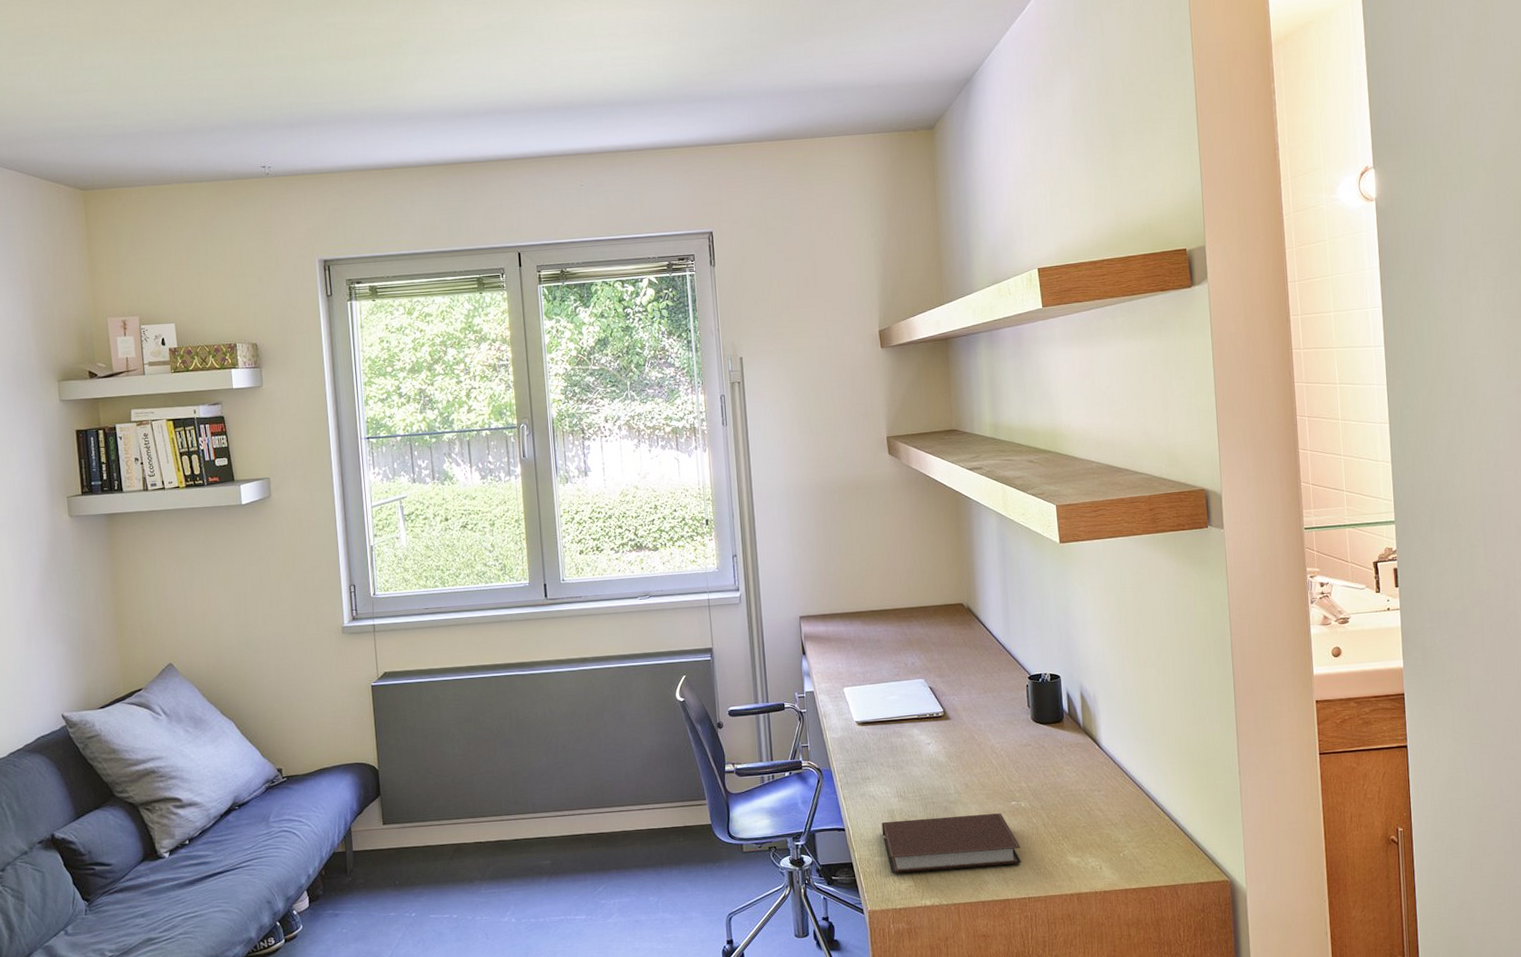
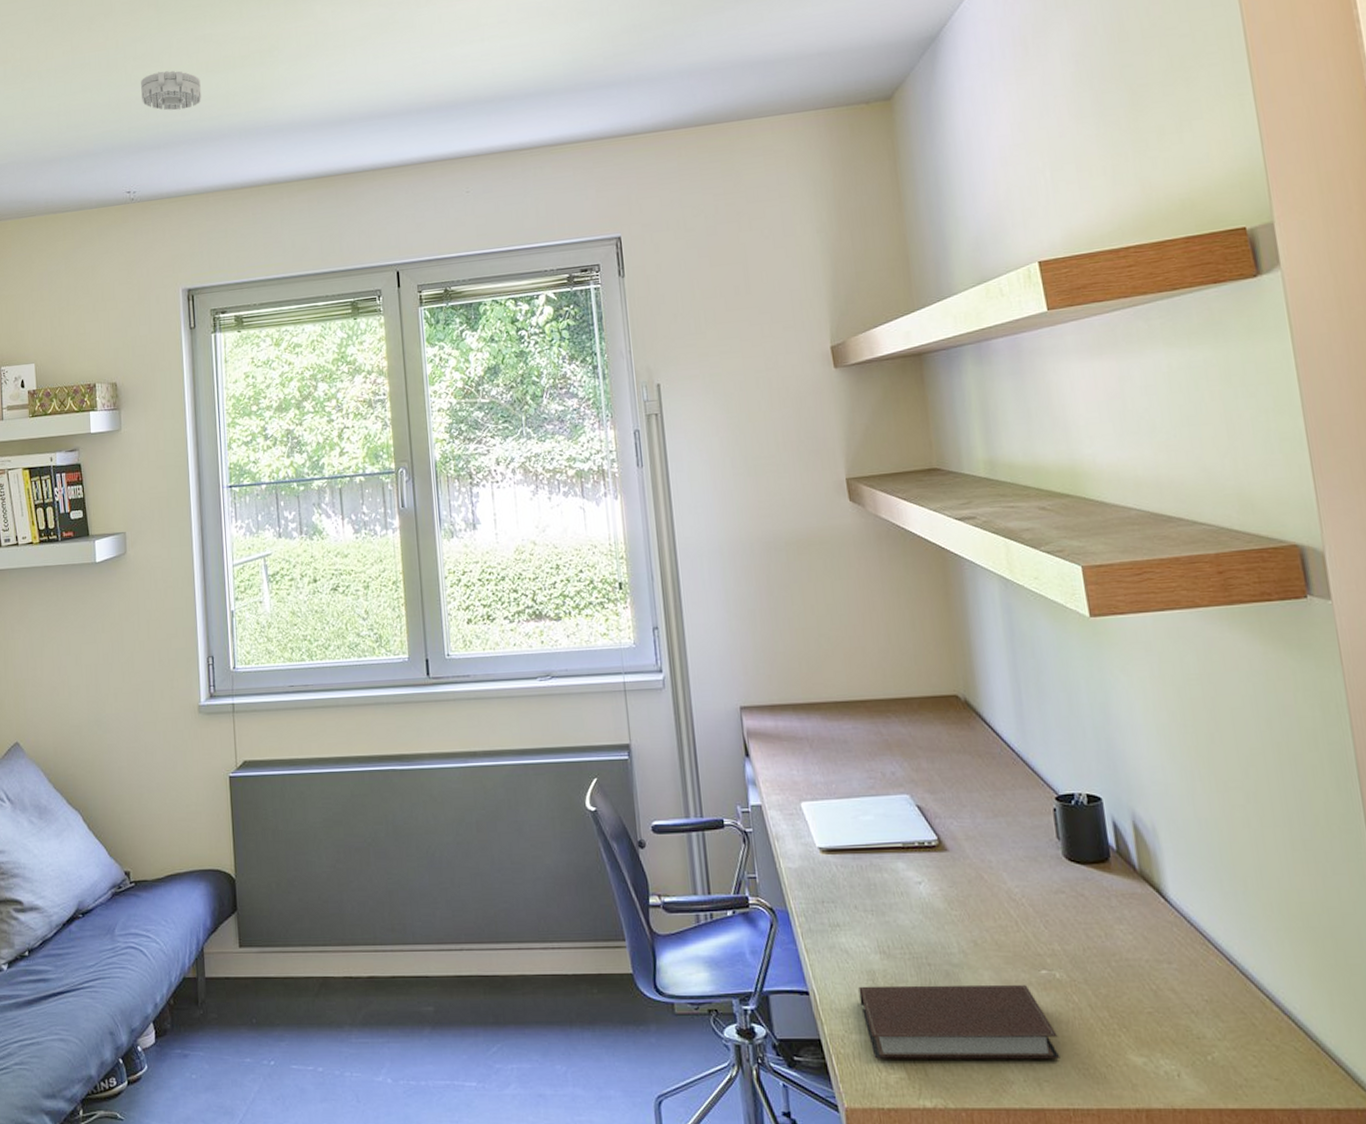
smoke detector: none [273,53,334,93] -> present [141,70,202,111]

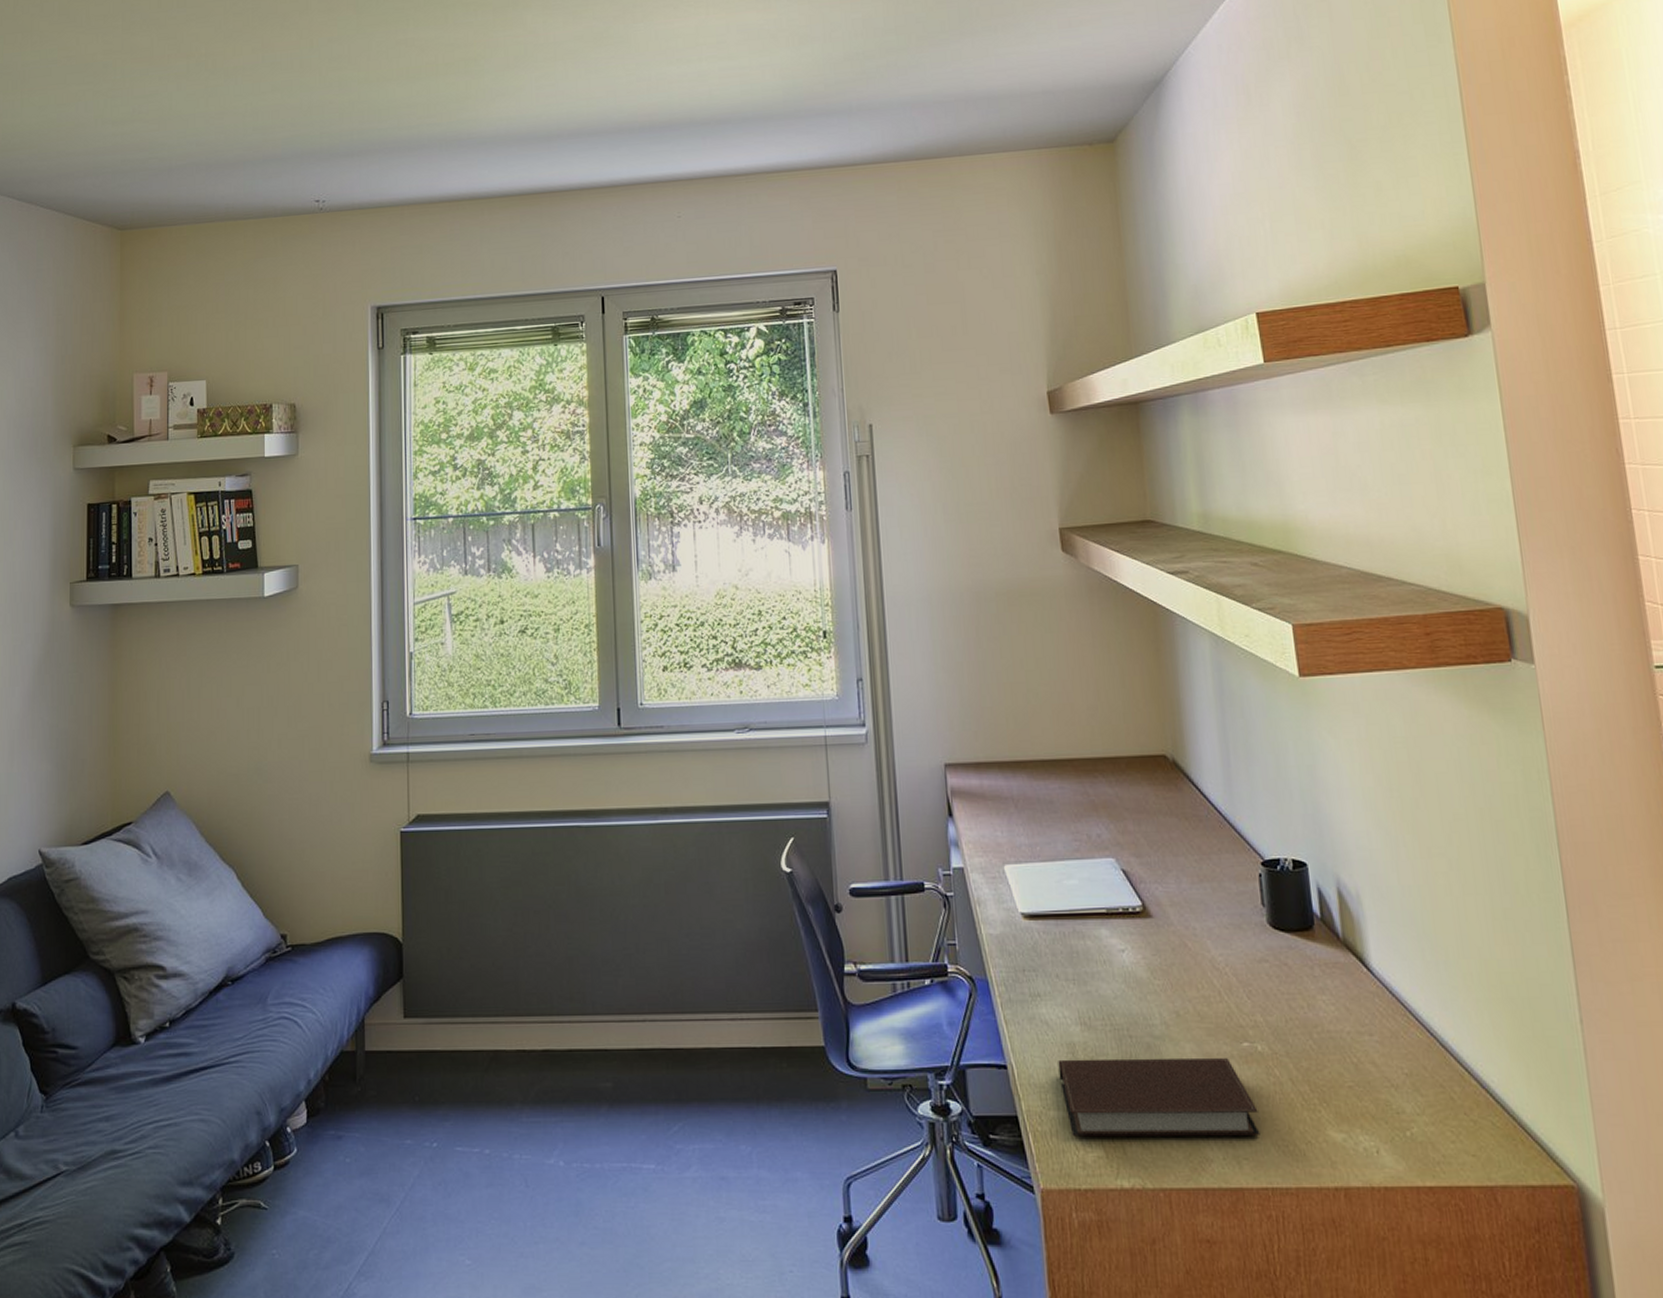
smoke detector: present [141,70,202,111] -> none [336,74,401,117]

